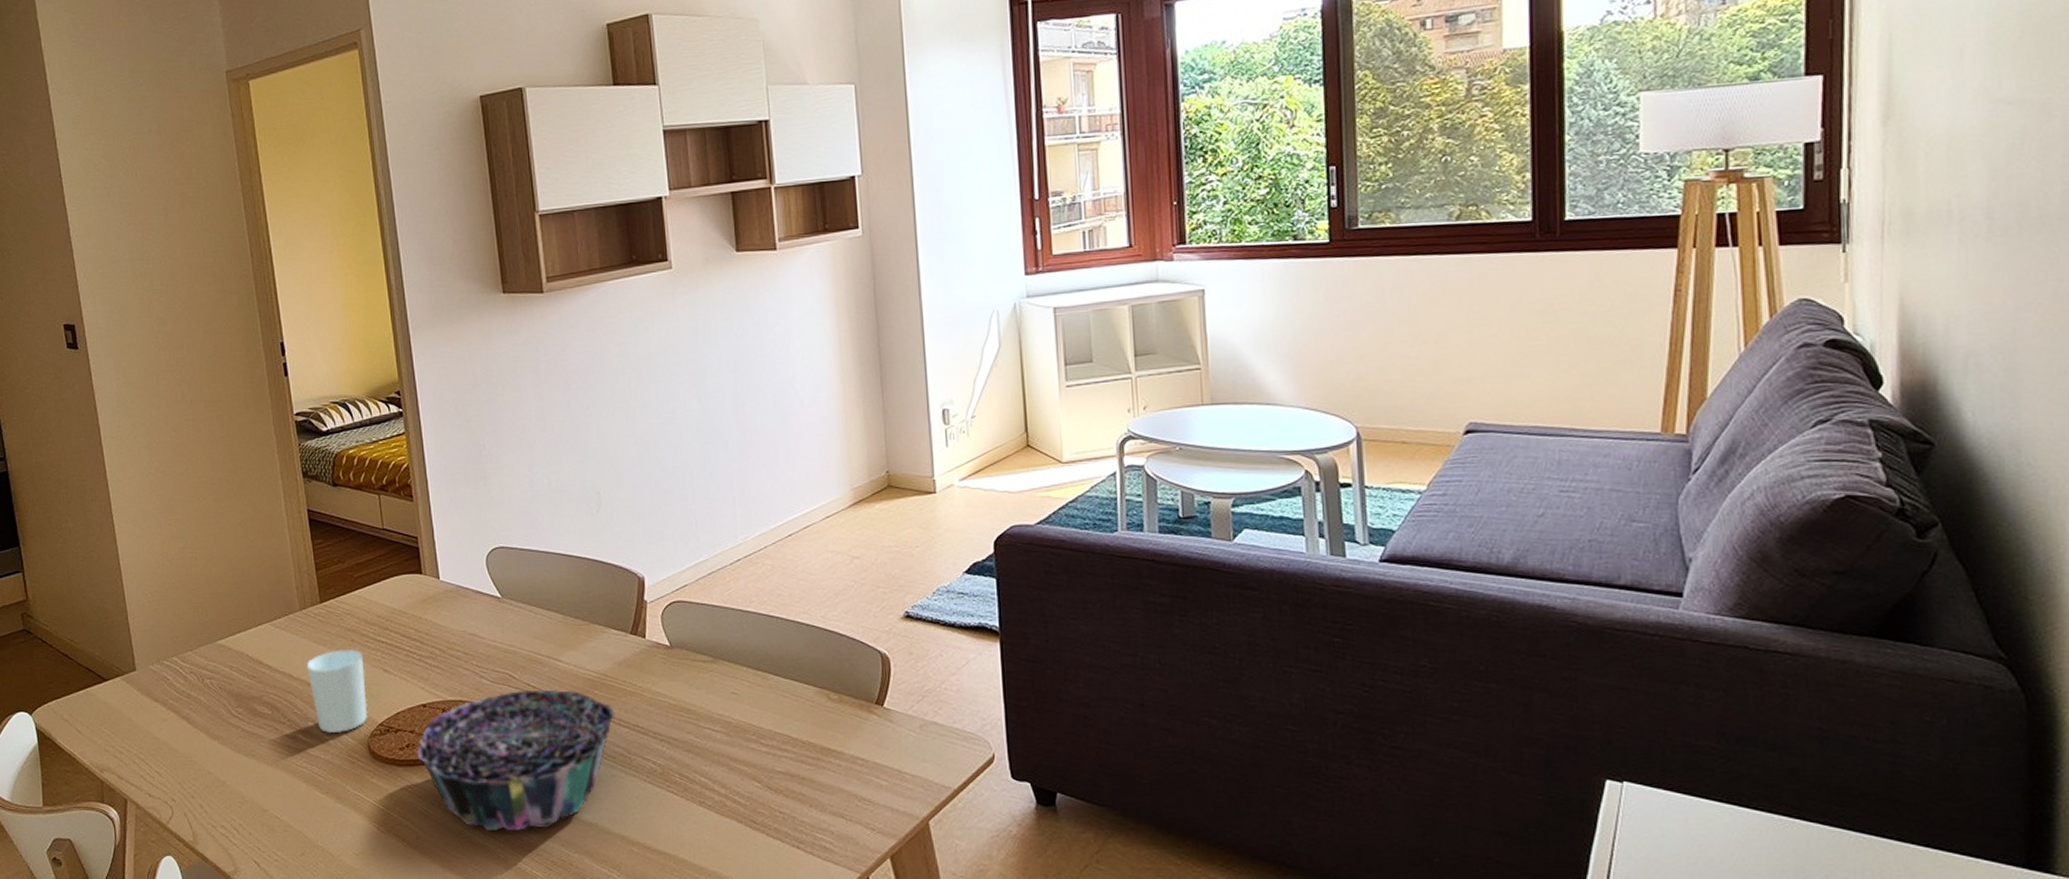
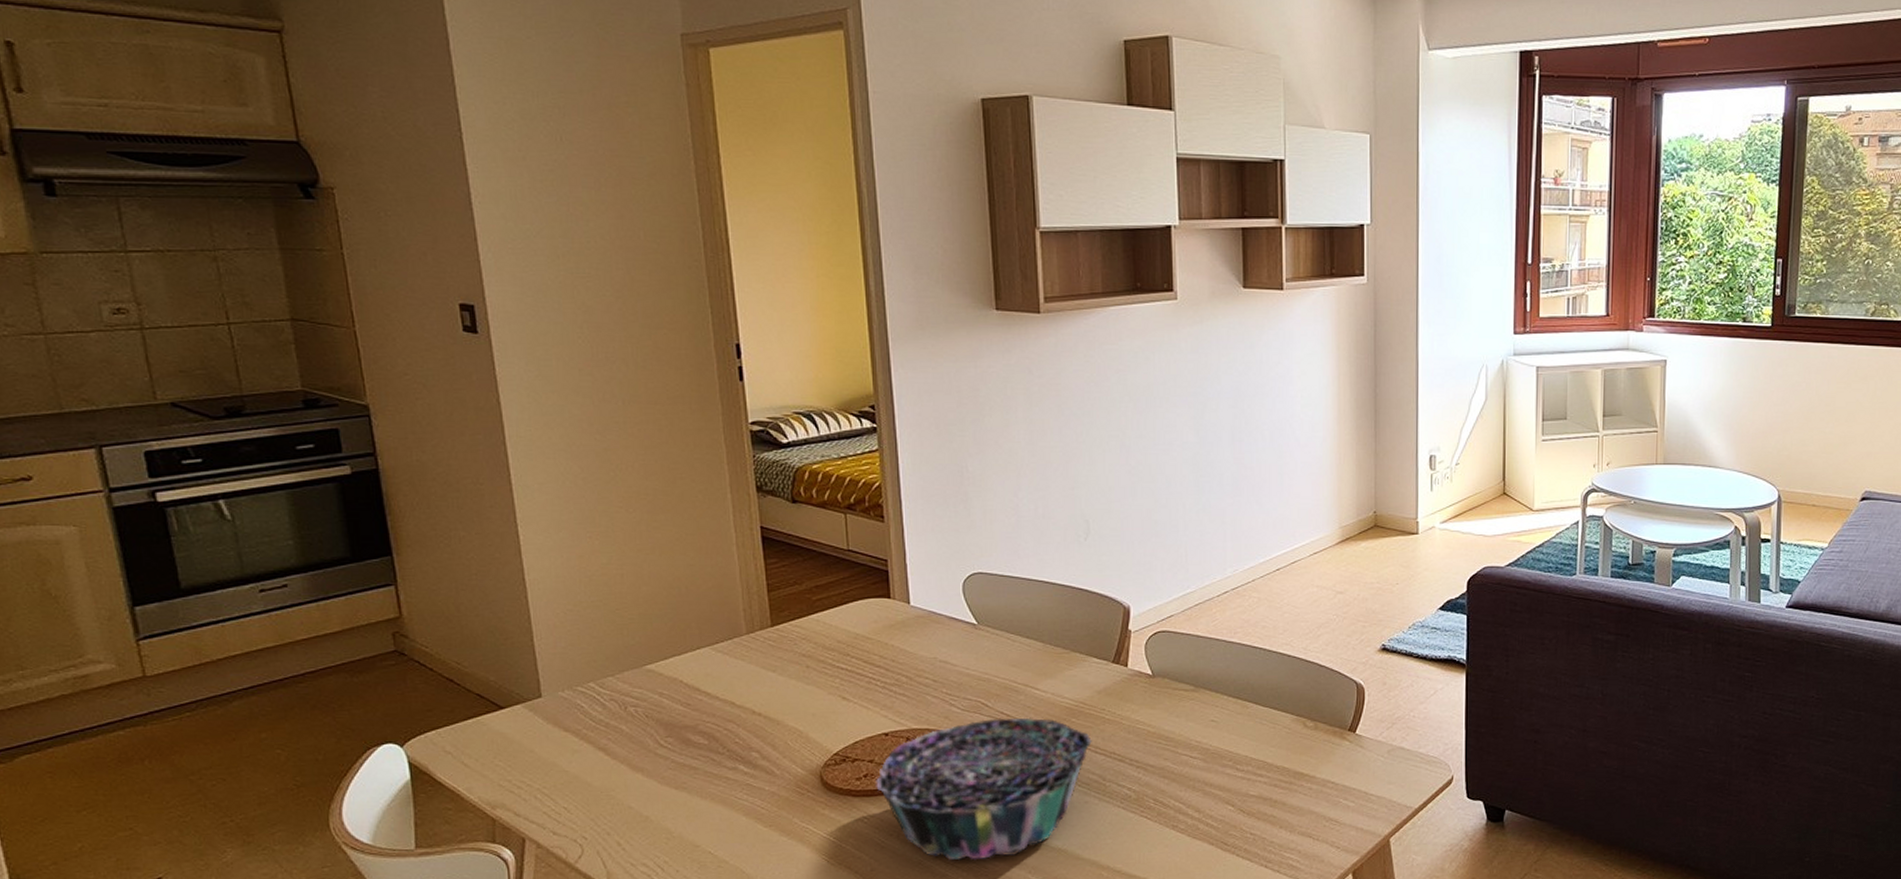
cup: present [306,648,368,734] -> none [752,674,822,764]

